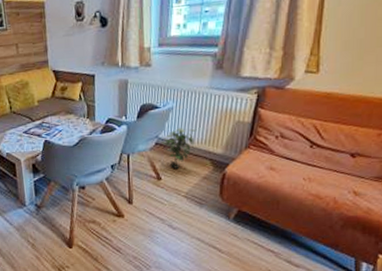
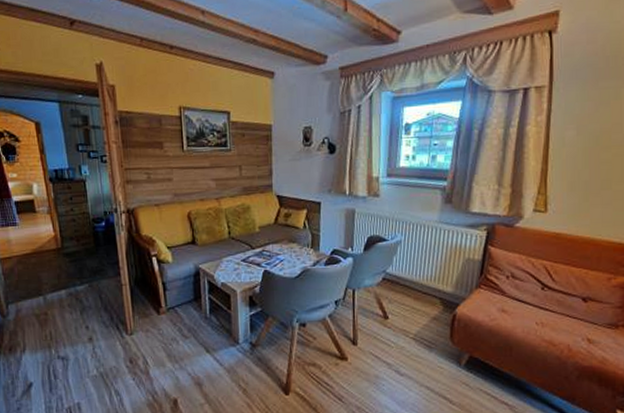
potted plant: present [162,128,196,169] -> none [390,263,425,307]

